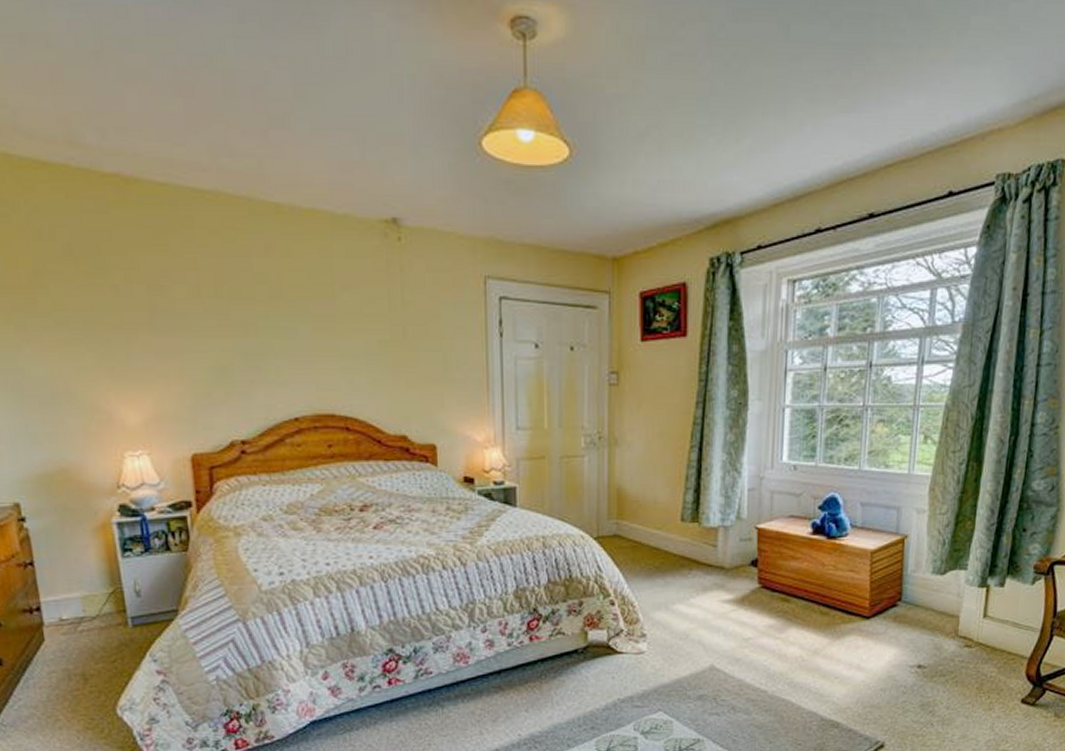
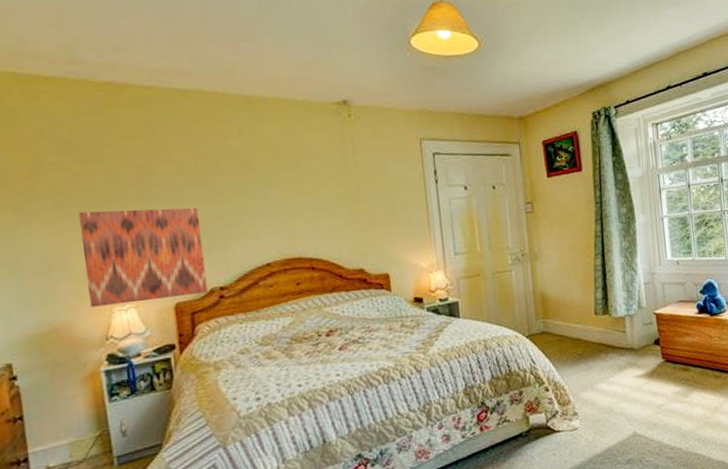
wall art: none [84,336,228,449] -> present [78,207,208,307]

